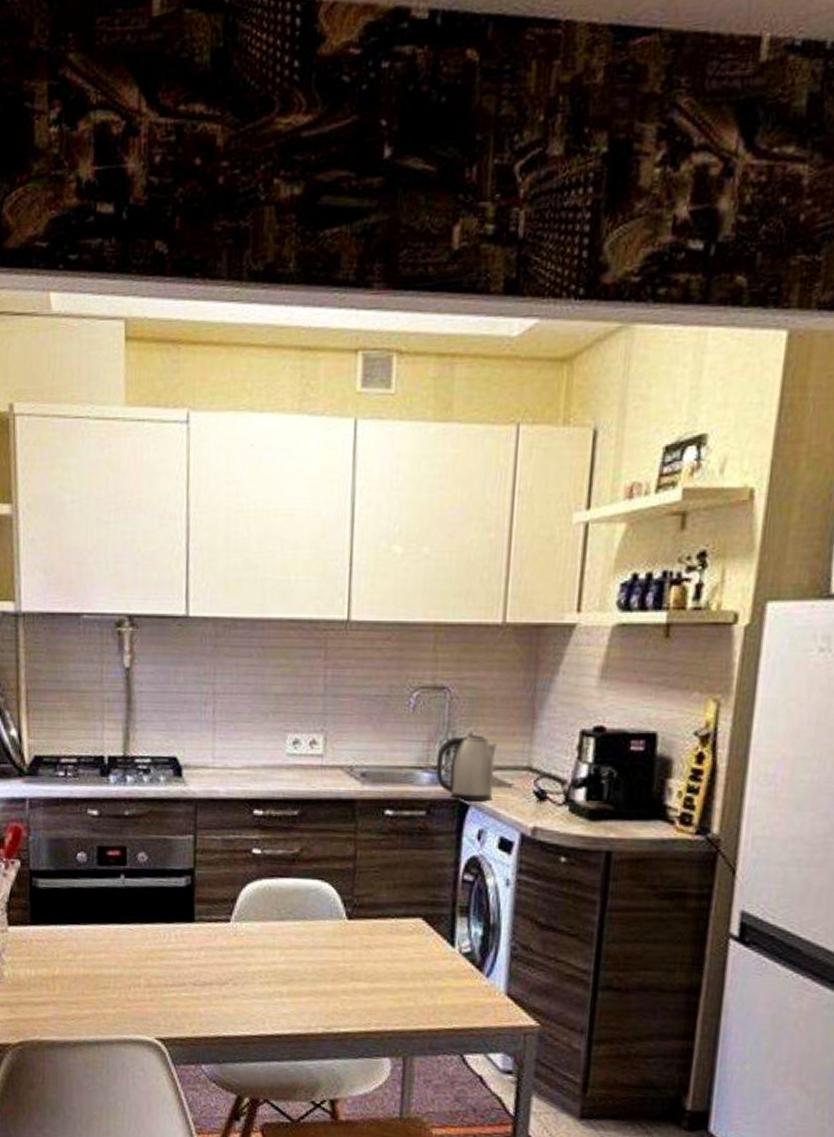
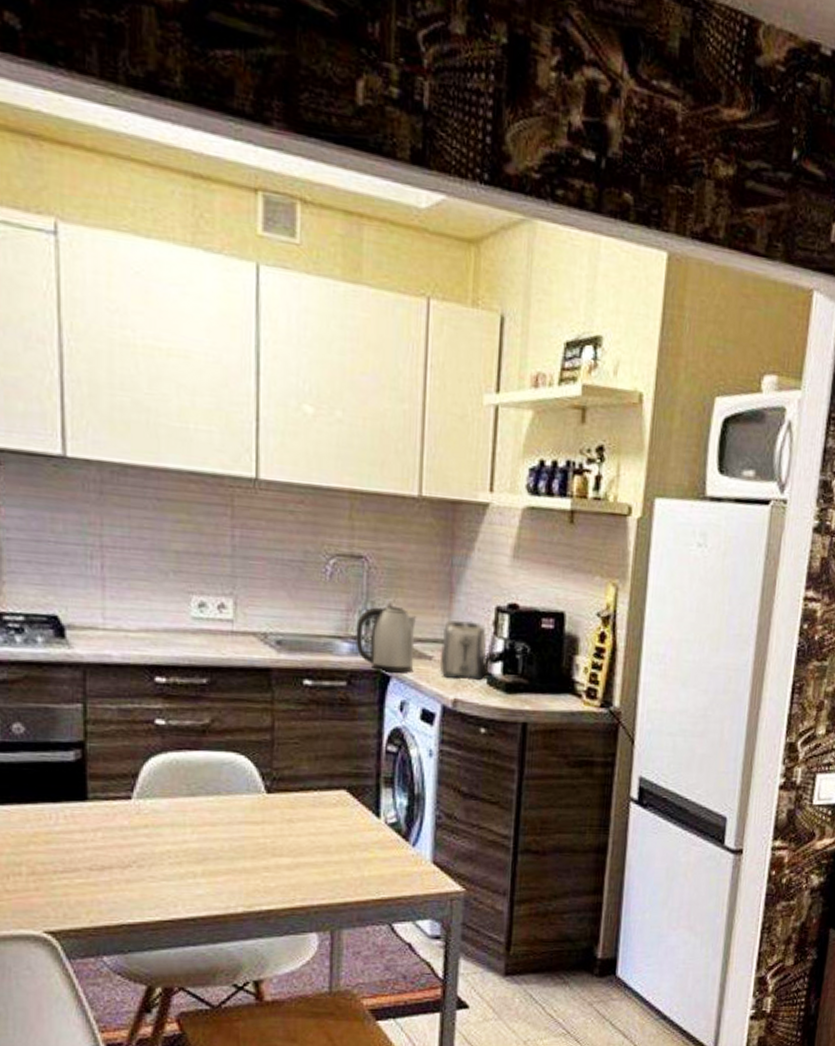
toaster: none [519,746,571,808] -> present [439,620,488,681]

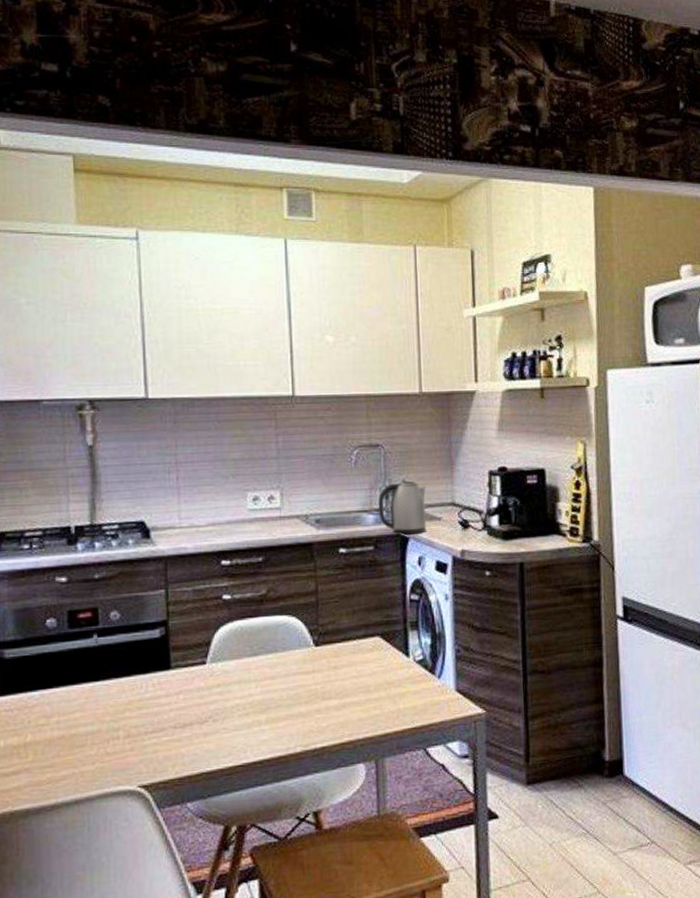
toaster: present [439,620,488,681] -> none [447,485,487,534]

